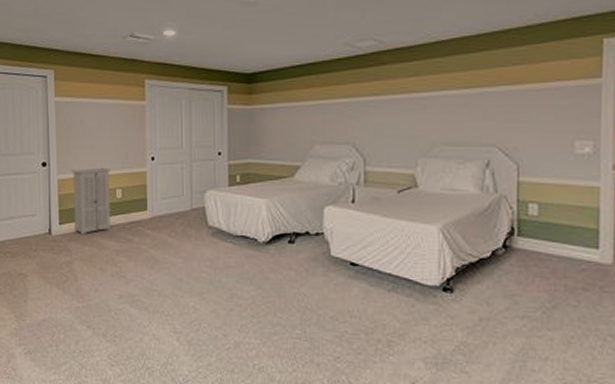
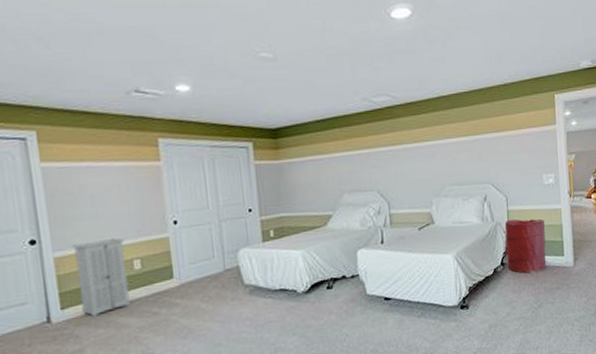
laundry hamper: none [511,193,572,265] -> present [504,219,546,274]

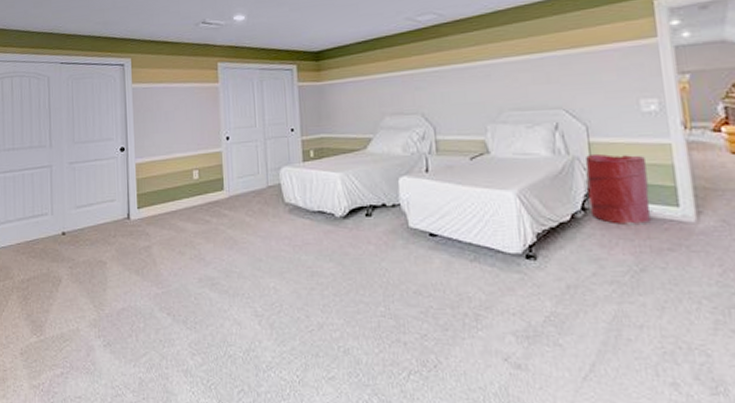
storage cabinet: present [72,238,131,317] -> none [149,149,188,218]

